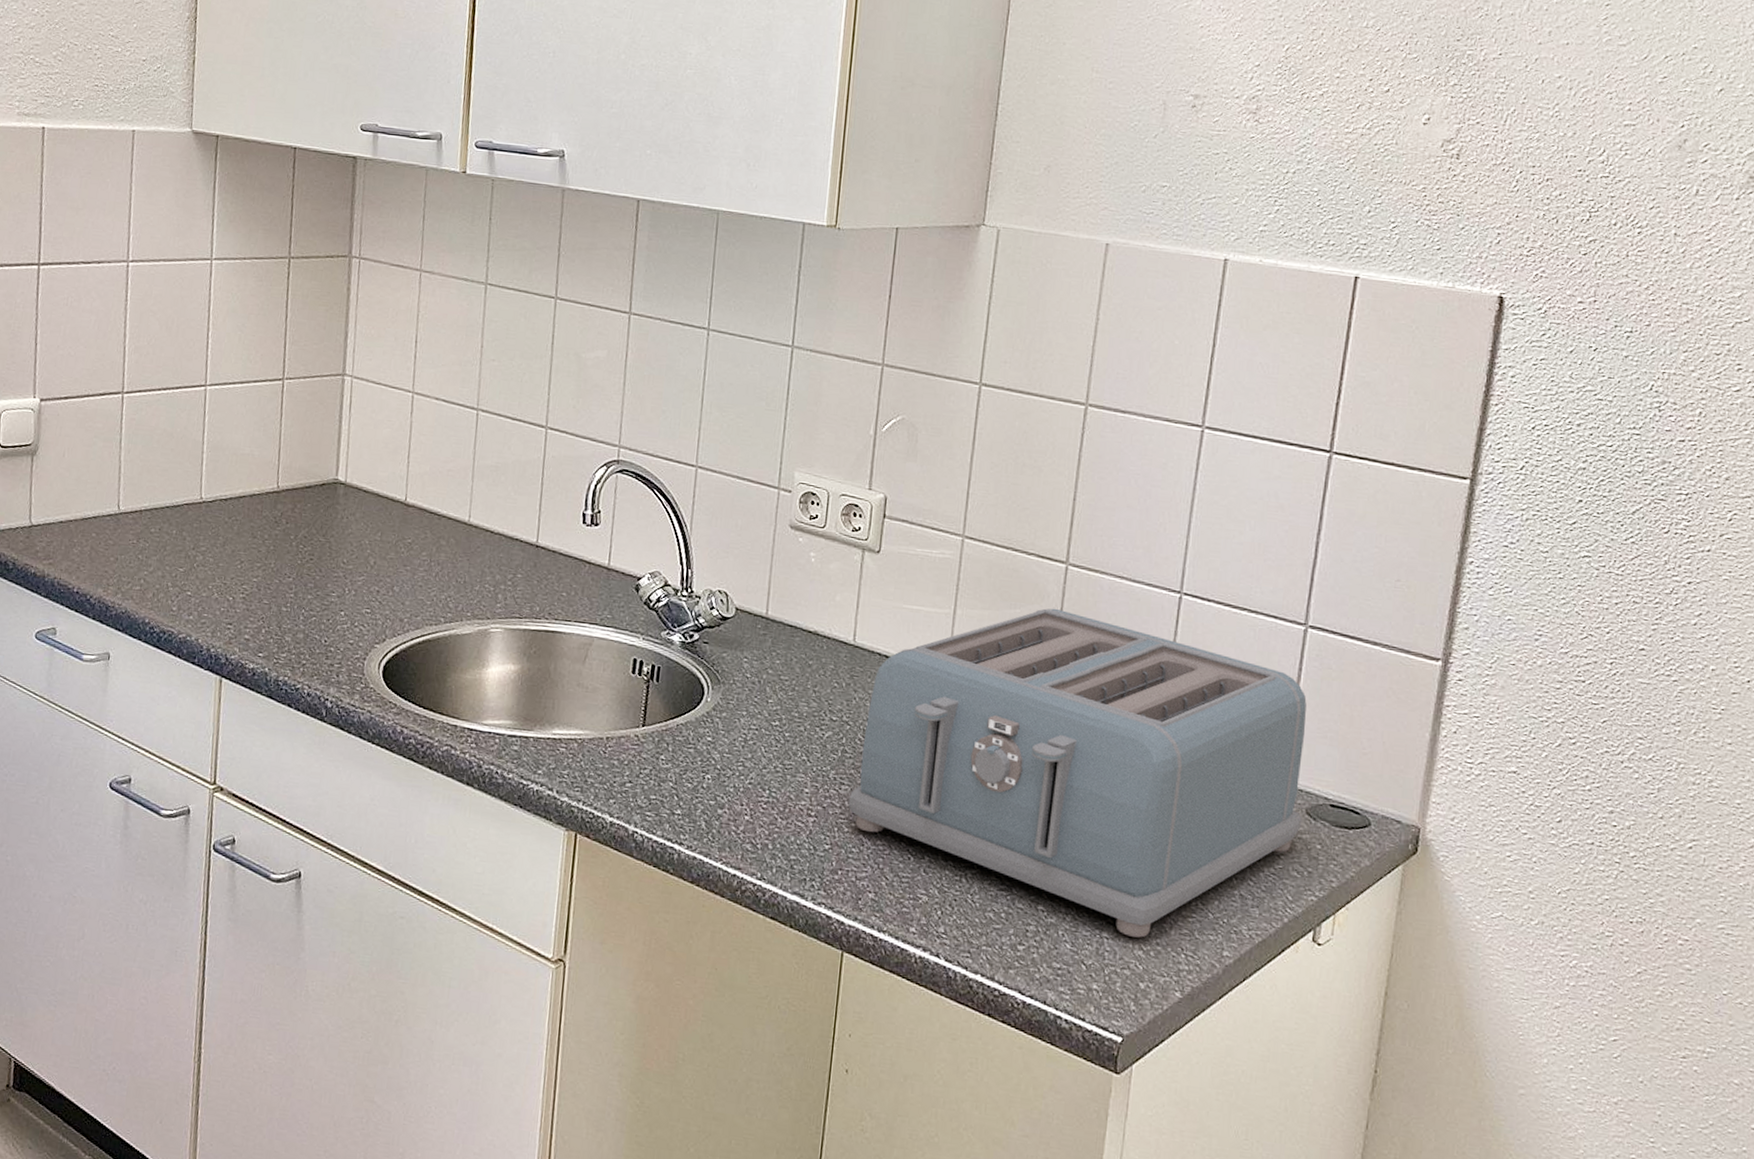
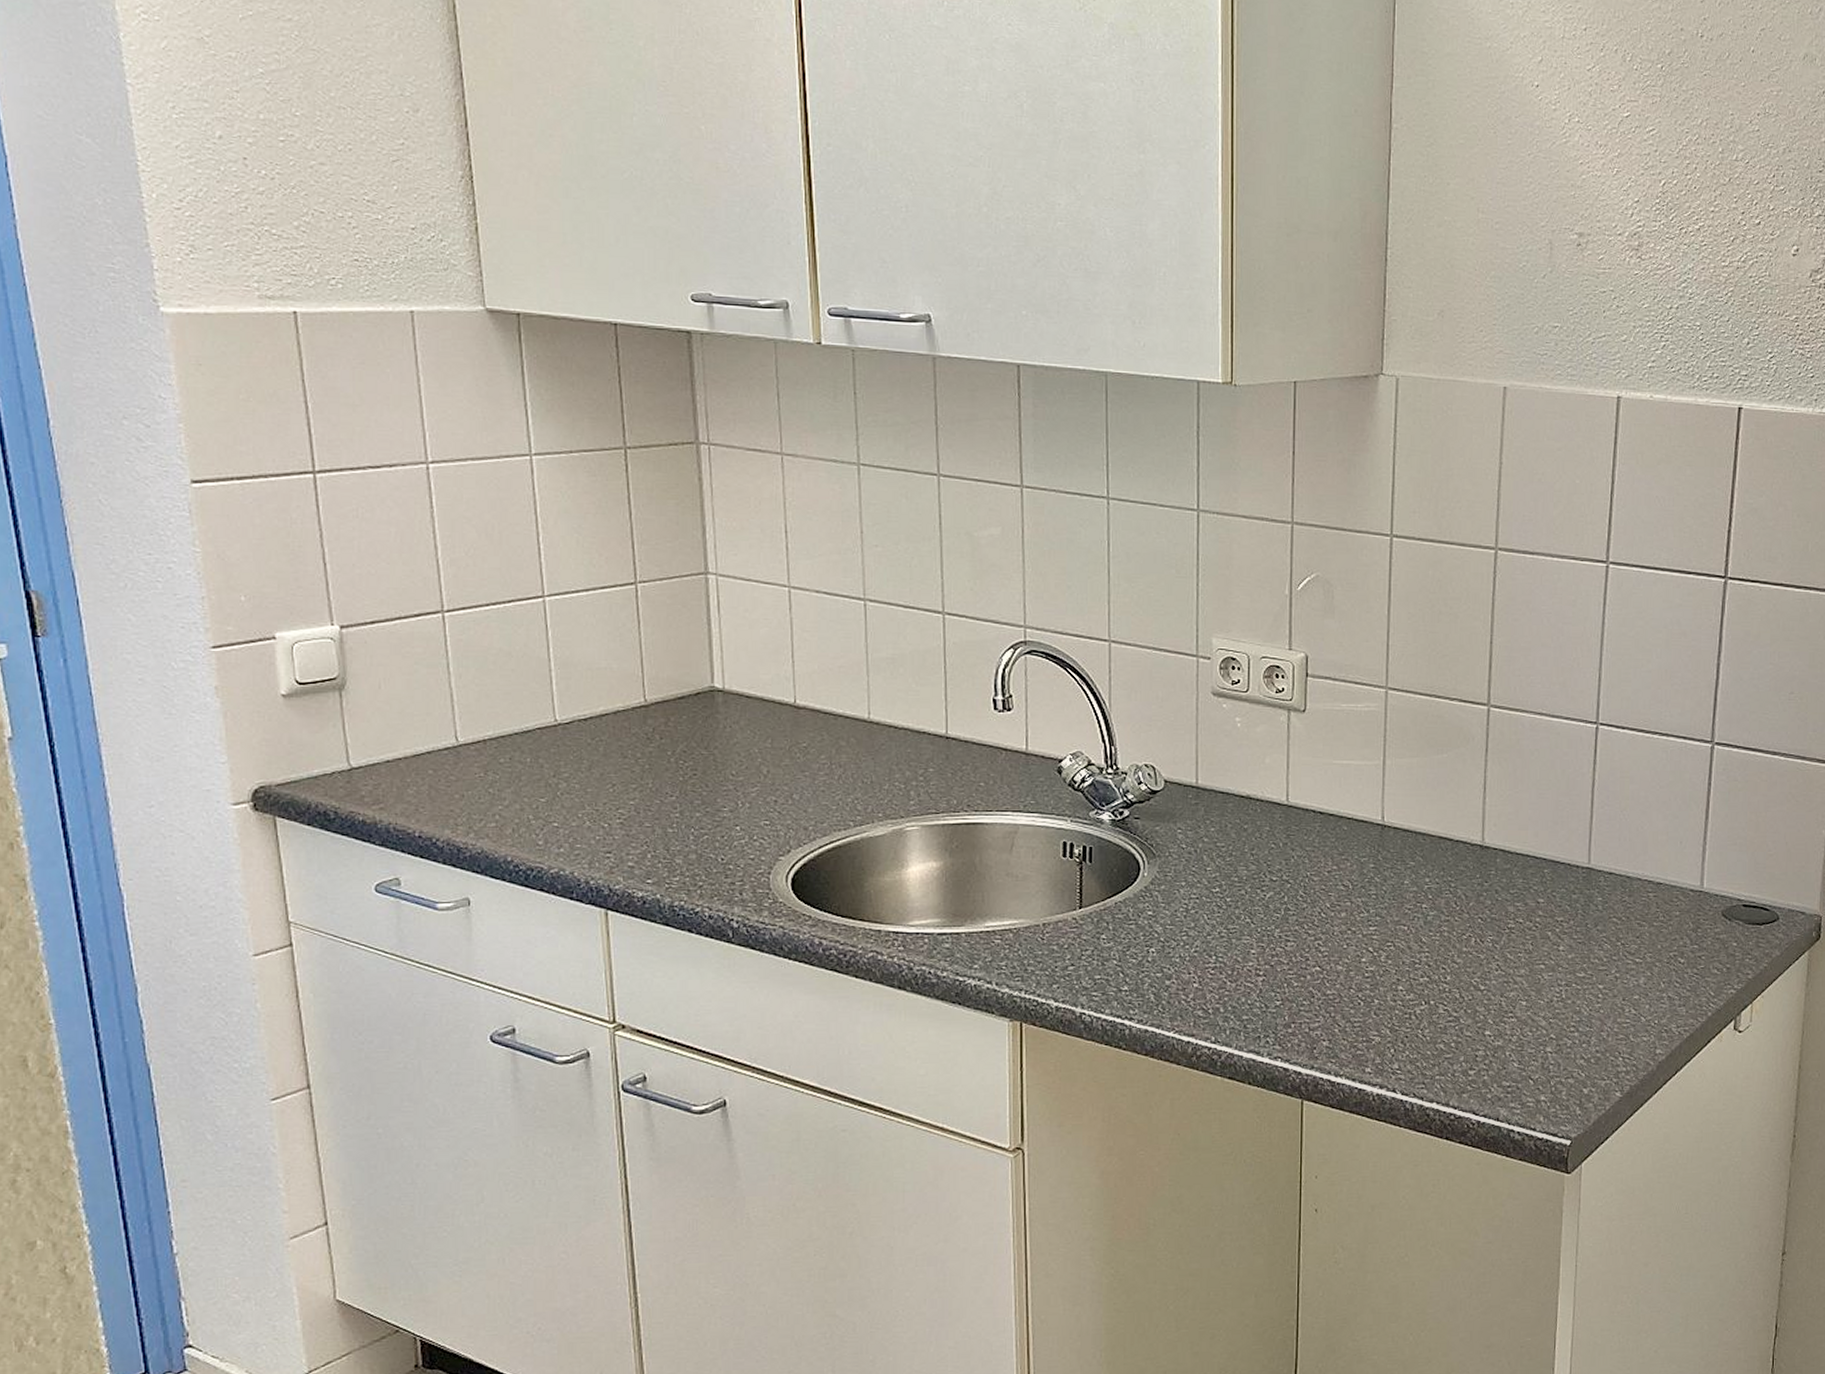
toaster: present [848,608,1307,938] -> none [1295,749,1719,1048]

